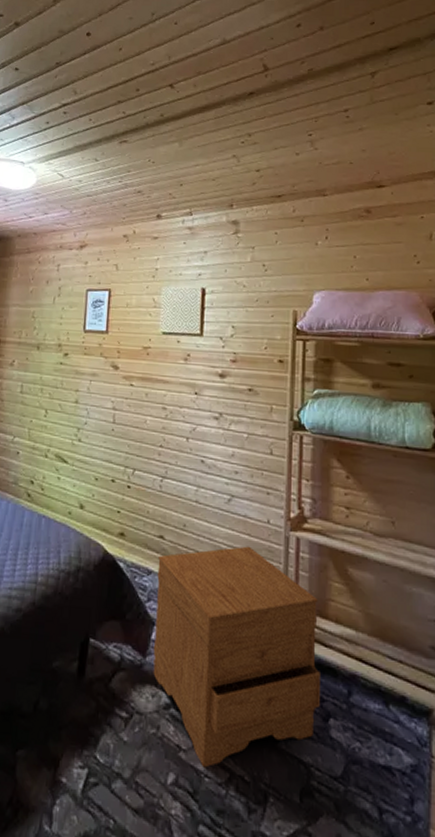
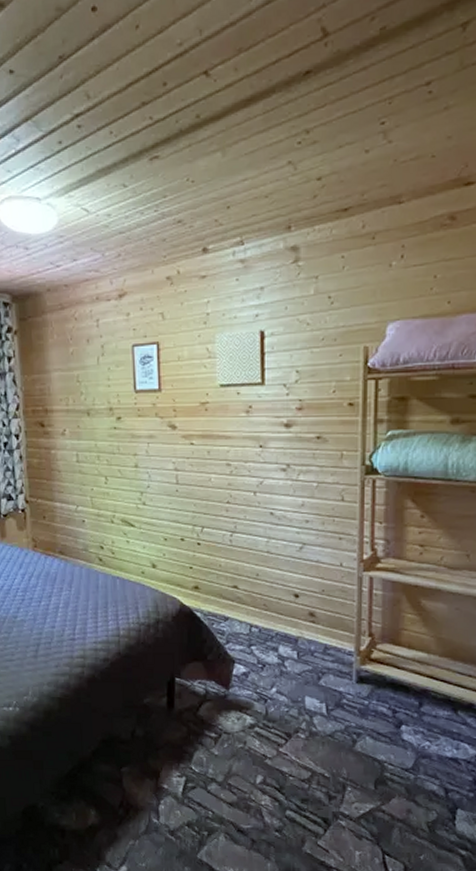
nightstand: present [153,546,320,768] -> none [234,588,393,770]

